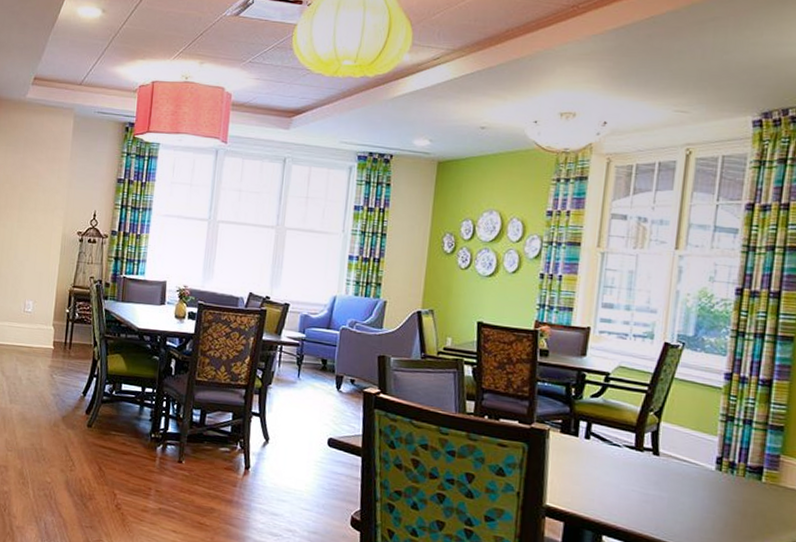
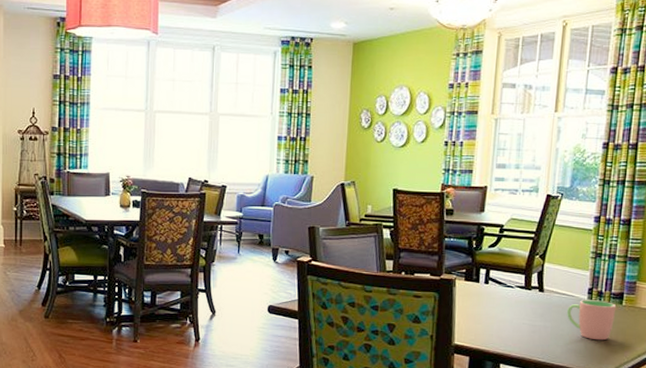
cup: none [689,470,753,522] -> present [567,300,616,341]

